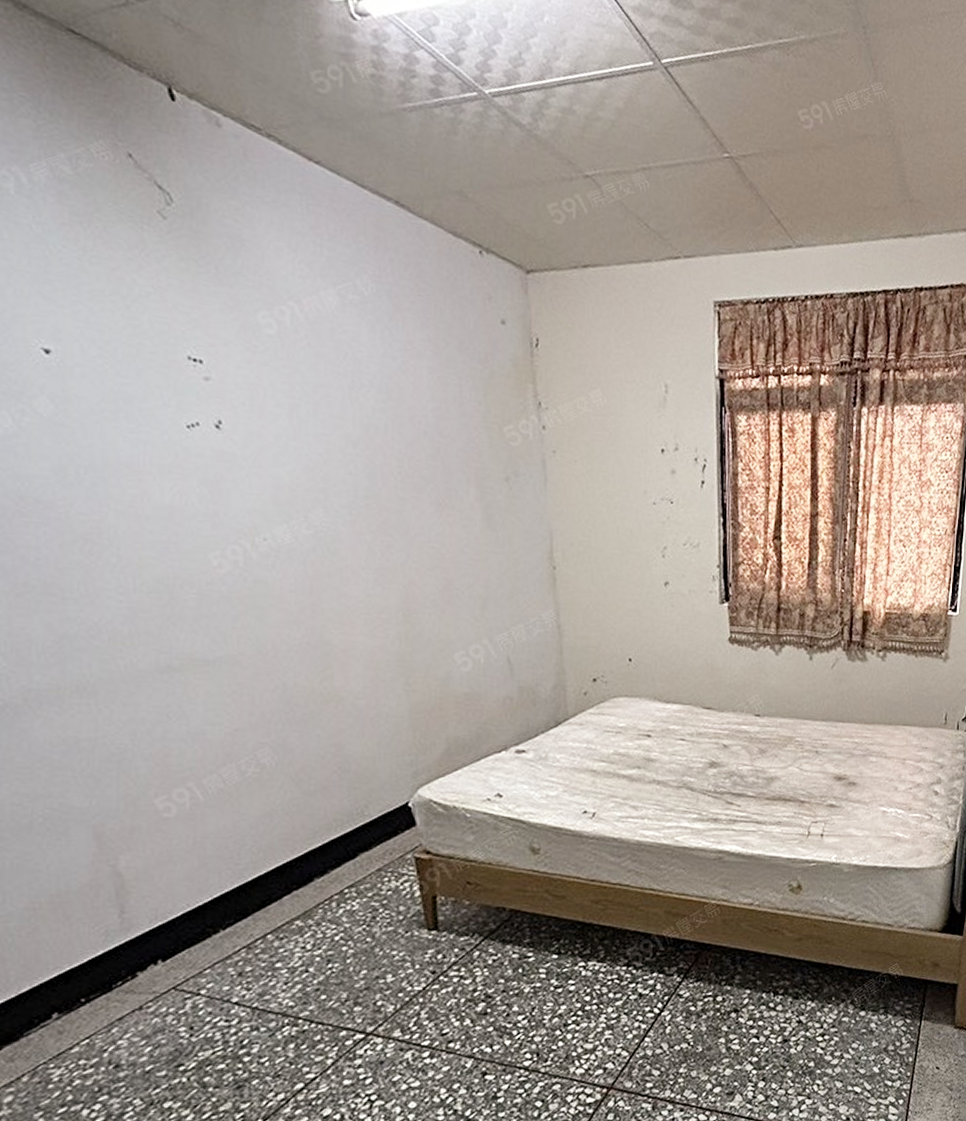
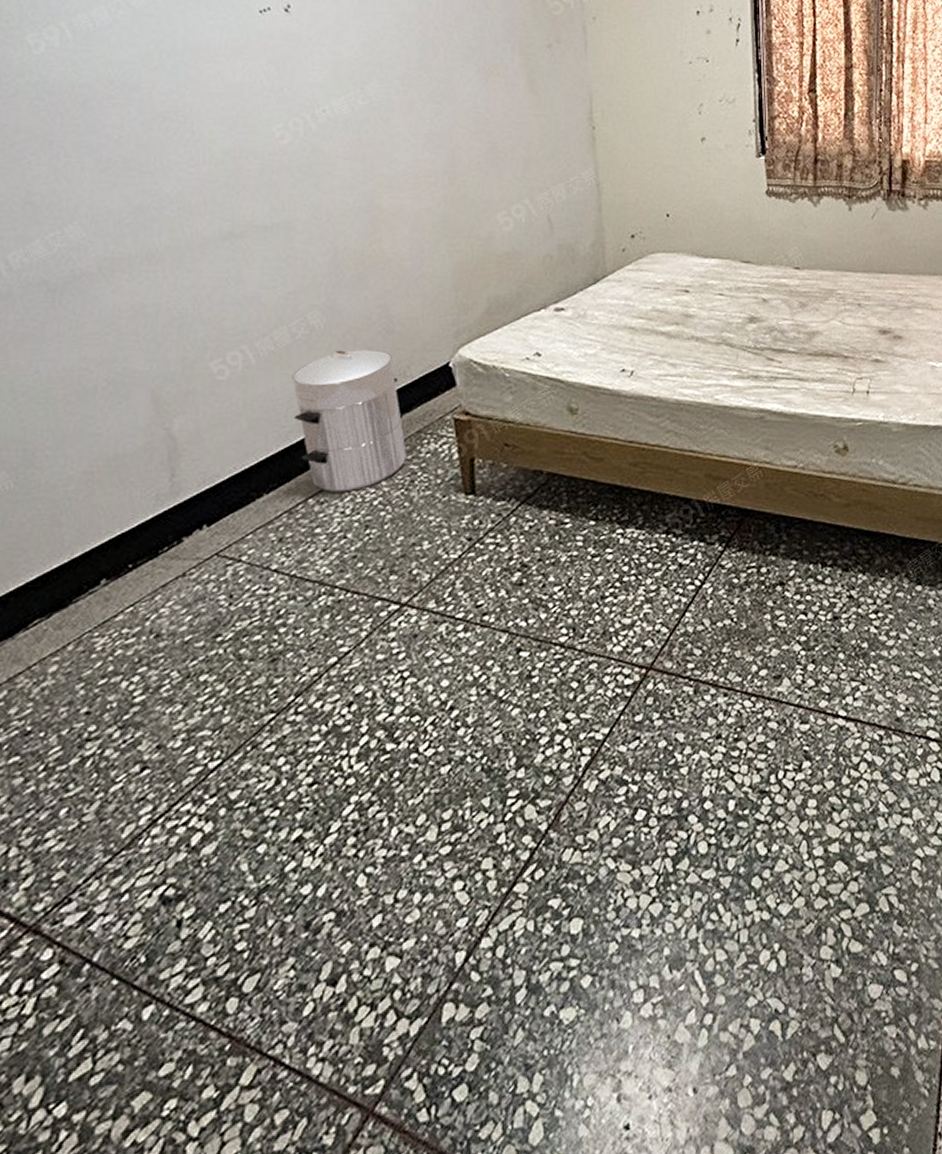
waste bin: none [244,789,367,929] -> present [292,350,407,493]

